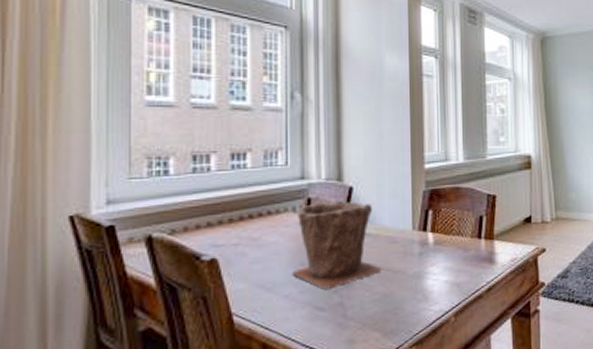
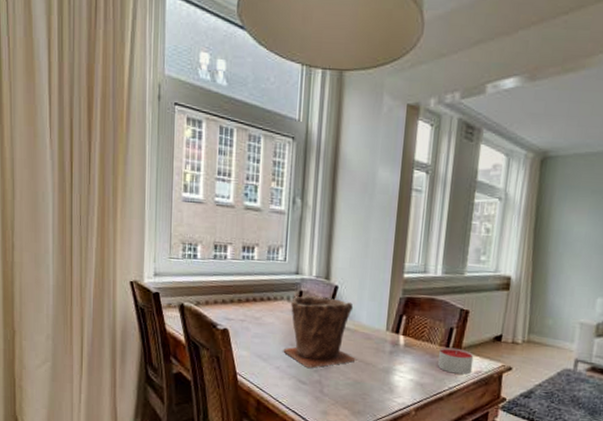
candle: none [472,237,508,266] -> present [438,347,474,375]

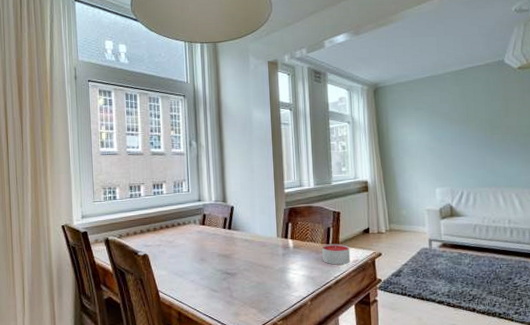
plant pot: present [282,294,357,368] -> none [194,217,257,277]

